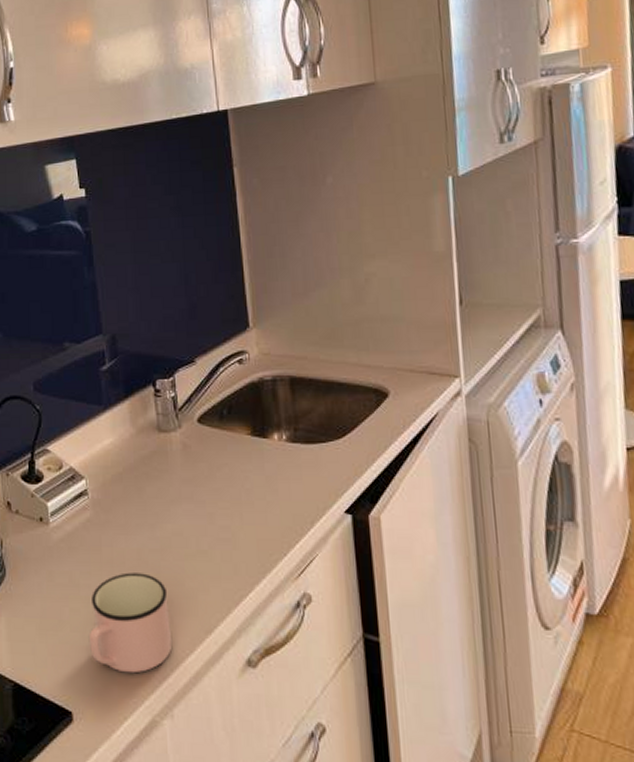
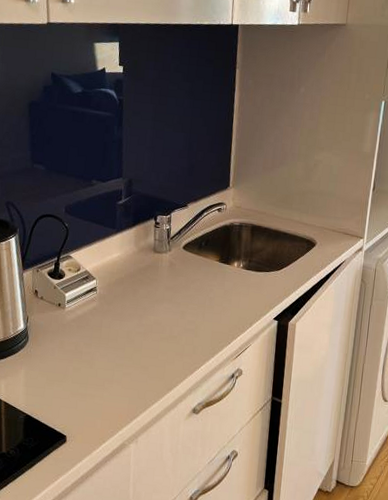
mug: present [88,572,173,674] -> none [84,346,144,413]

